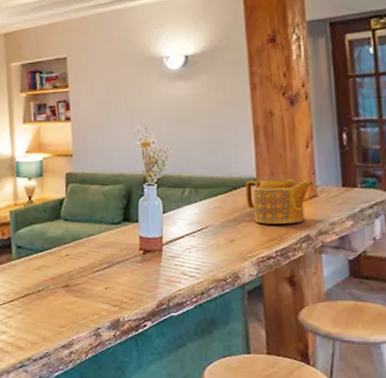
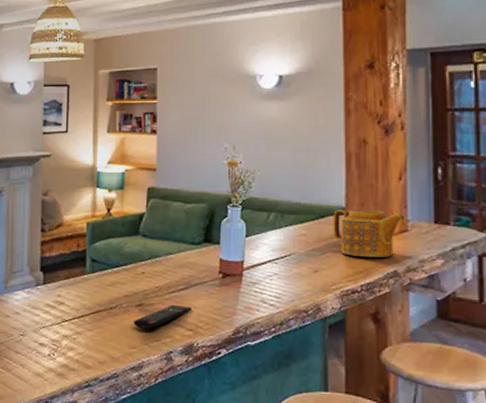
remote control: none [61,283,116,309] -> present [134,304,191,330]

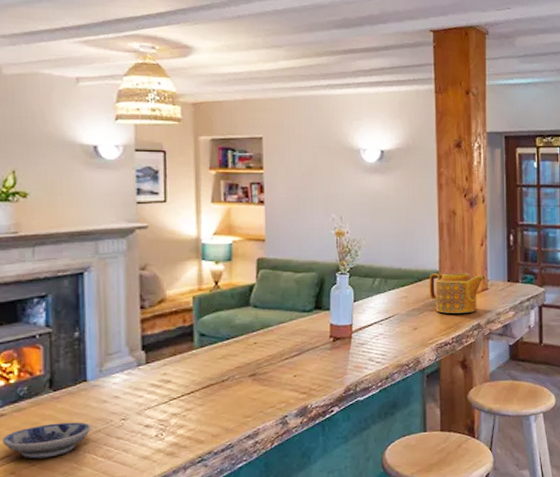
remote control: present [134,304,191,330] -> none [247,371,305,398]

